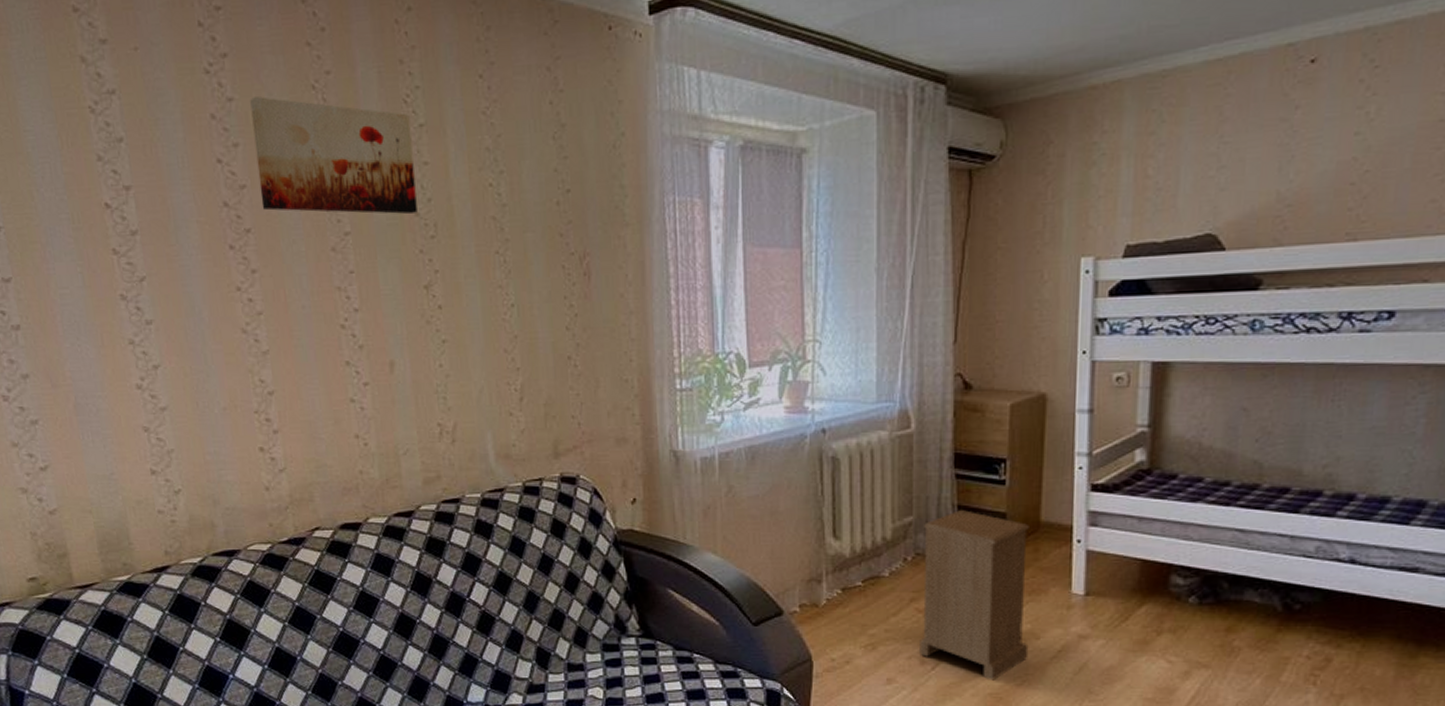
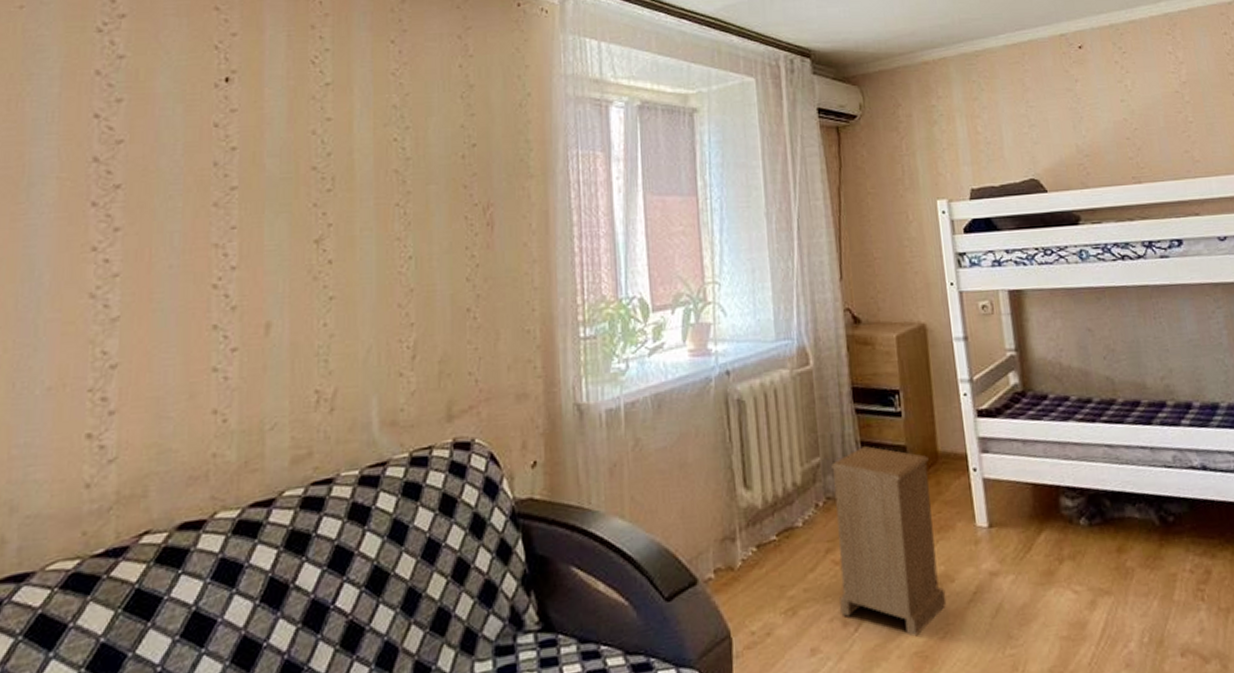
wall art: present [250,97,417,215] -> none [139,55,316,169]

